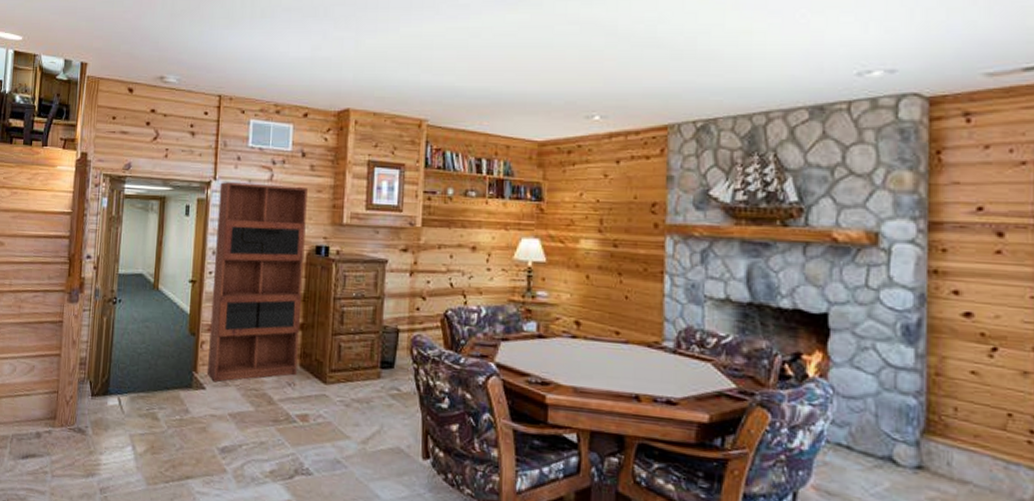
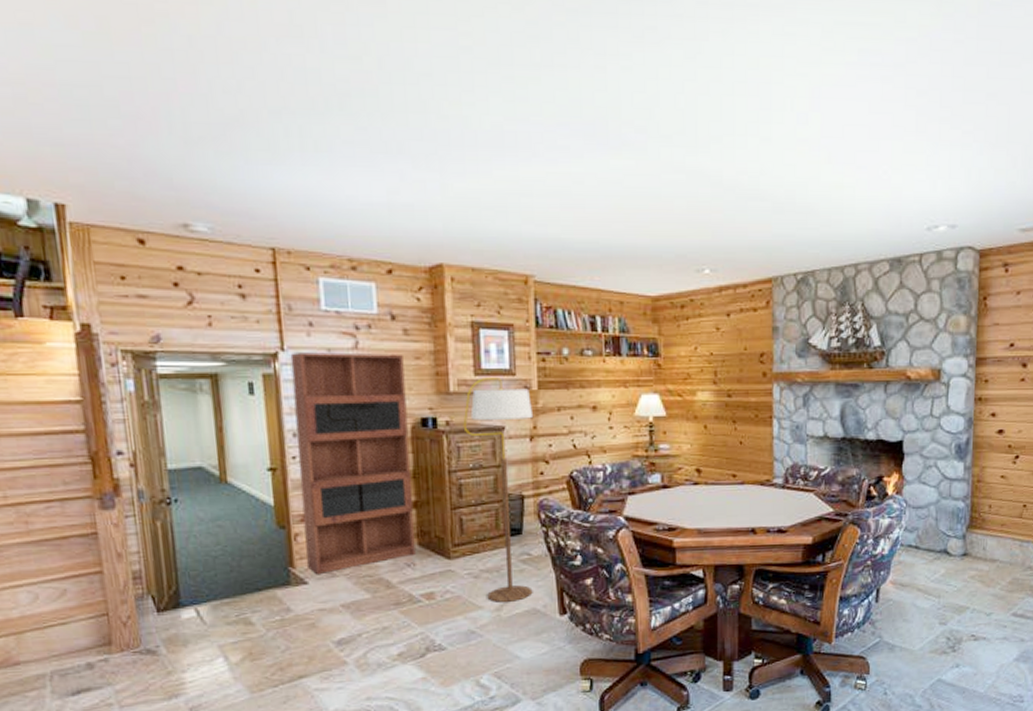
floor lamp: none [351,212,416,437] -> present [463,378,534,602]

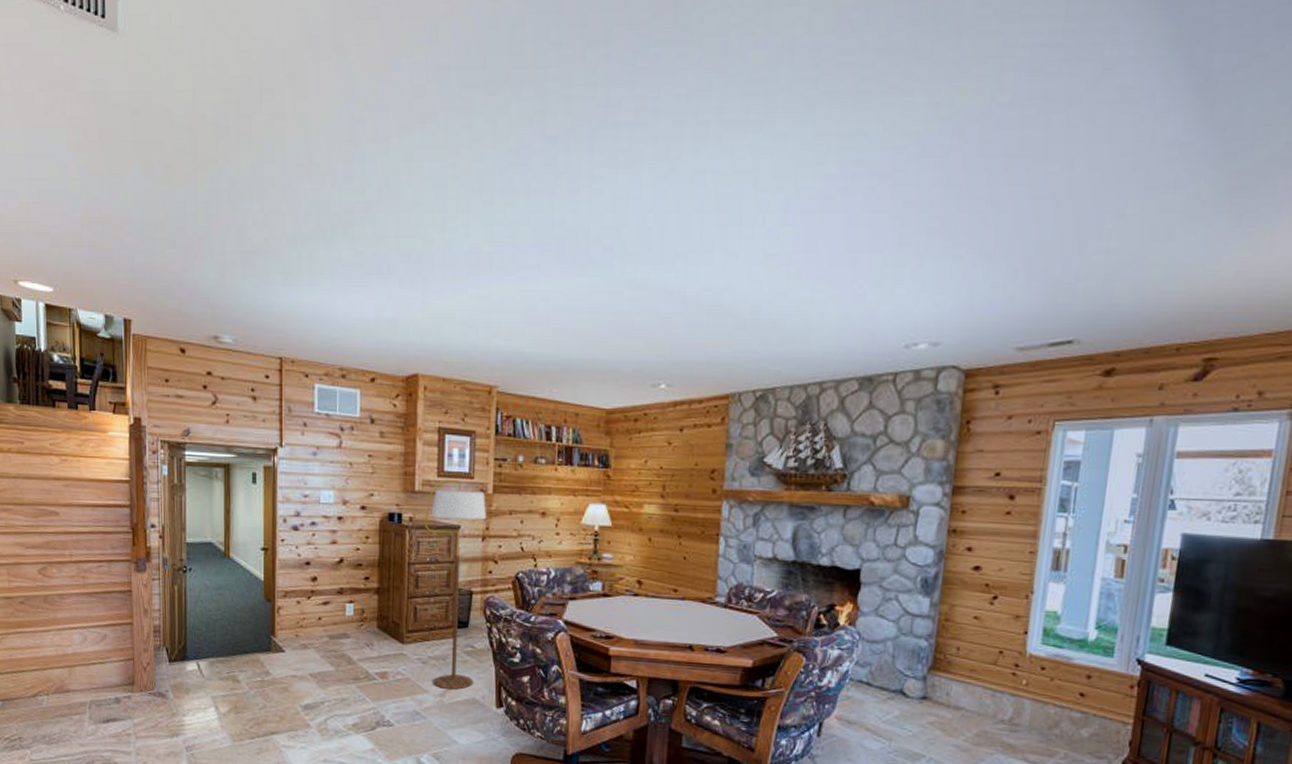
bookcase: present [290,352,415,575] -> none [286,449,378,646]

